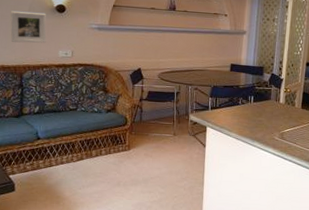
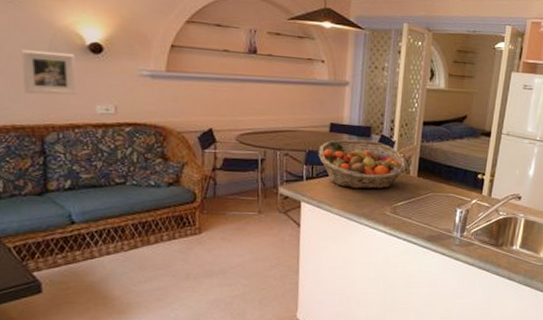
fruit basket: none [221,77,293,118] -> present [318,139,407,189]

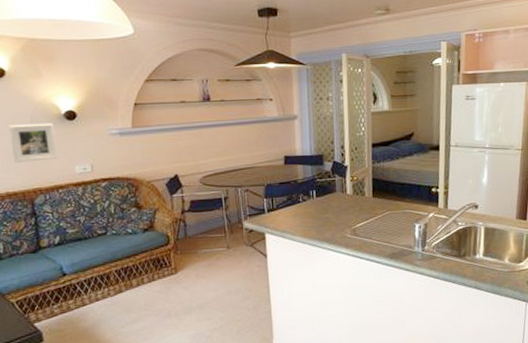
fruit basket: present [318,139,407,189] -> none [276,168,362,216]

